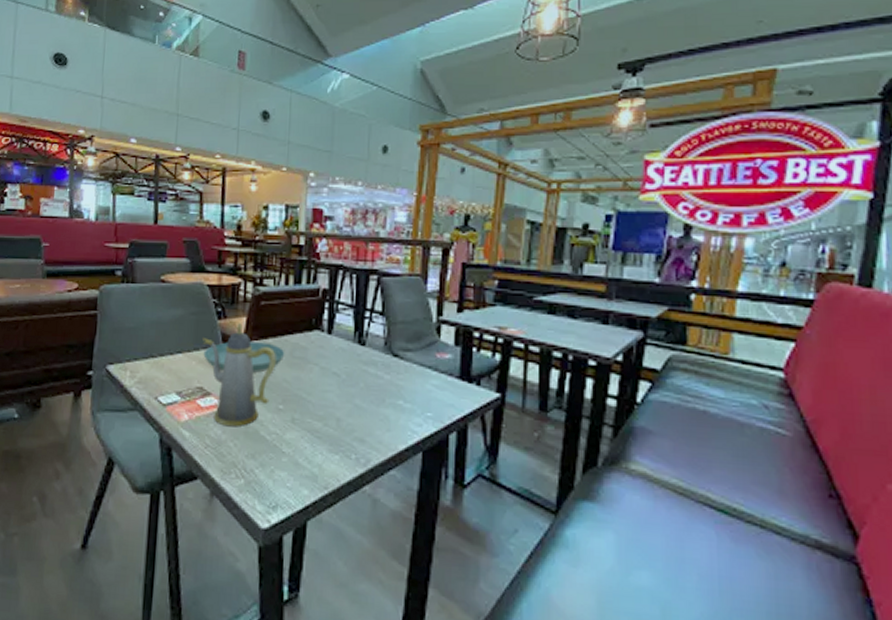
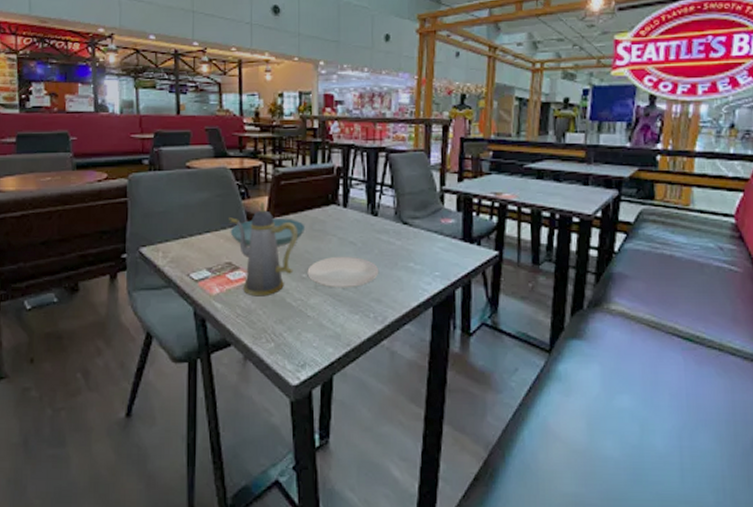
plate: none [284,387,364,425] -> present [307,256,379,288]

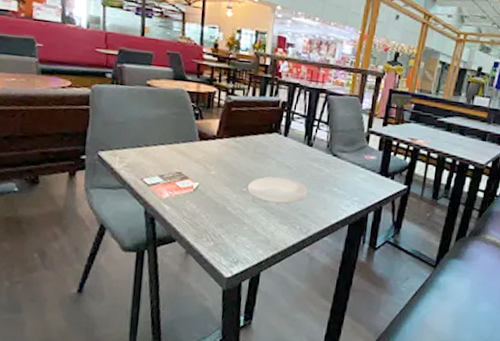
coffee pot: present [229,202,298,297] -> none [182,124,243,204]
saucer: present [230,218,306,246] -> none [182,138,250,163]

